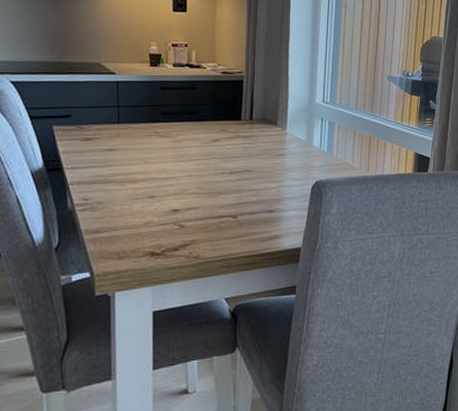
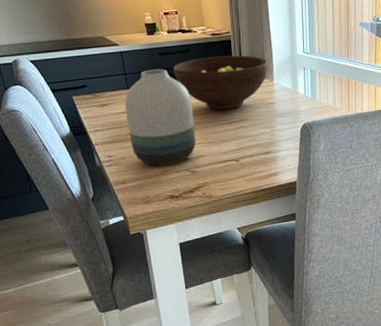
vase: none [111,104,191,214] -> present [124,69,196,166]
fruit bowl: none [174,96,283,157] -> present [173,55,269,110]

